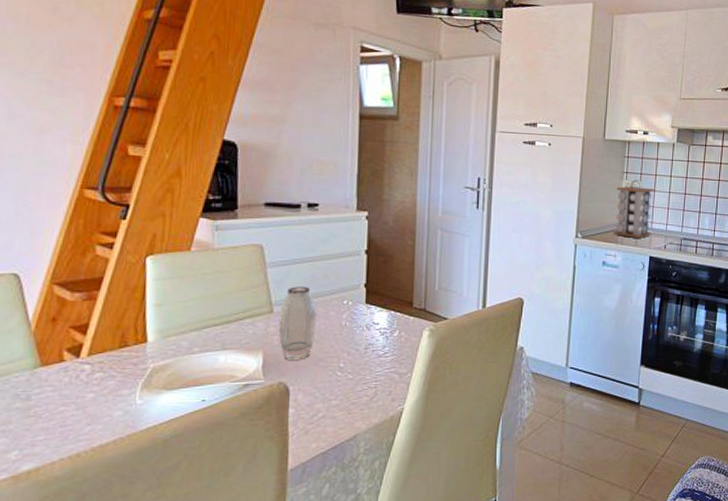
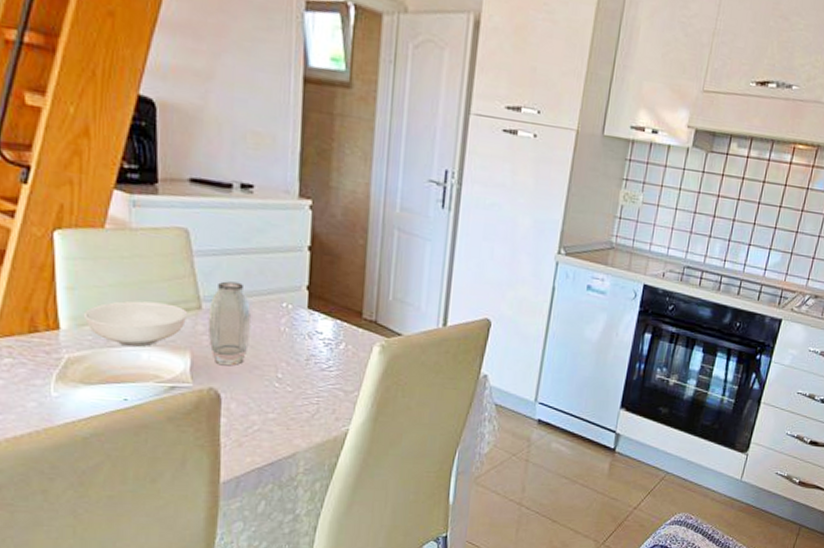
bowl: none [168,310,262,351] -> present [83,300,188,347]
spice rack: present [614,179,654,238] -> none [604,189,658,262]

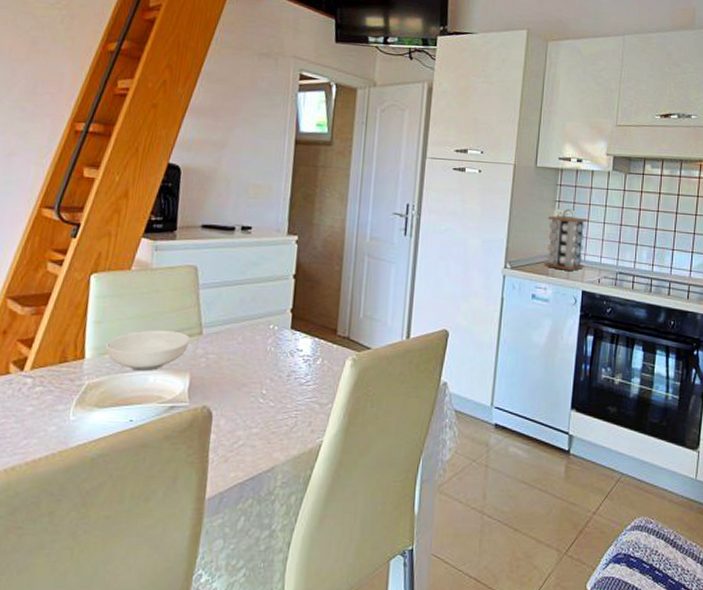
vase: present [207,281,252,366] -> none [206,309,244,385]
spice rack: none [604,189,658,262] -> present [544,209,588,271]

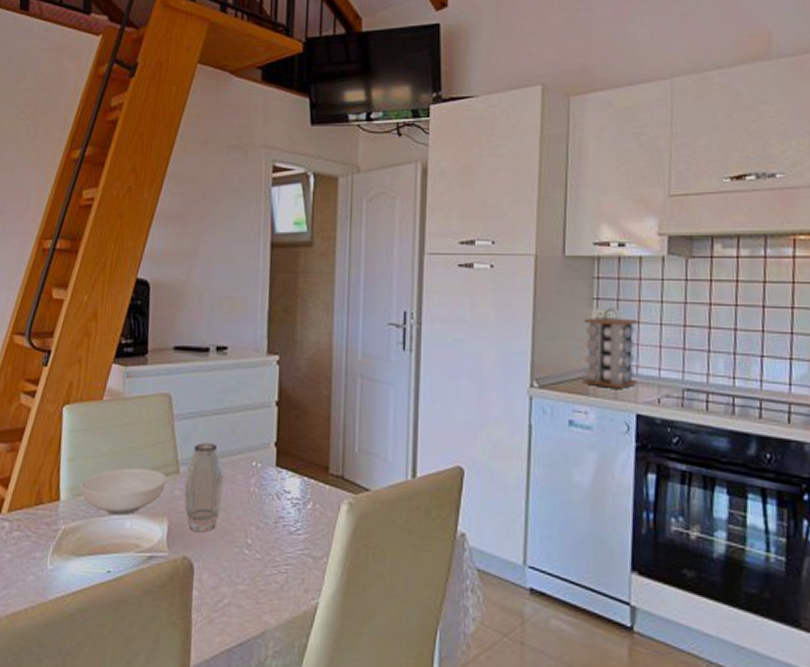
vase: none [206,309,244,385] -> present [184,443,224,533]

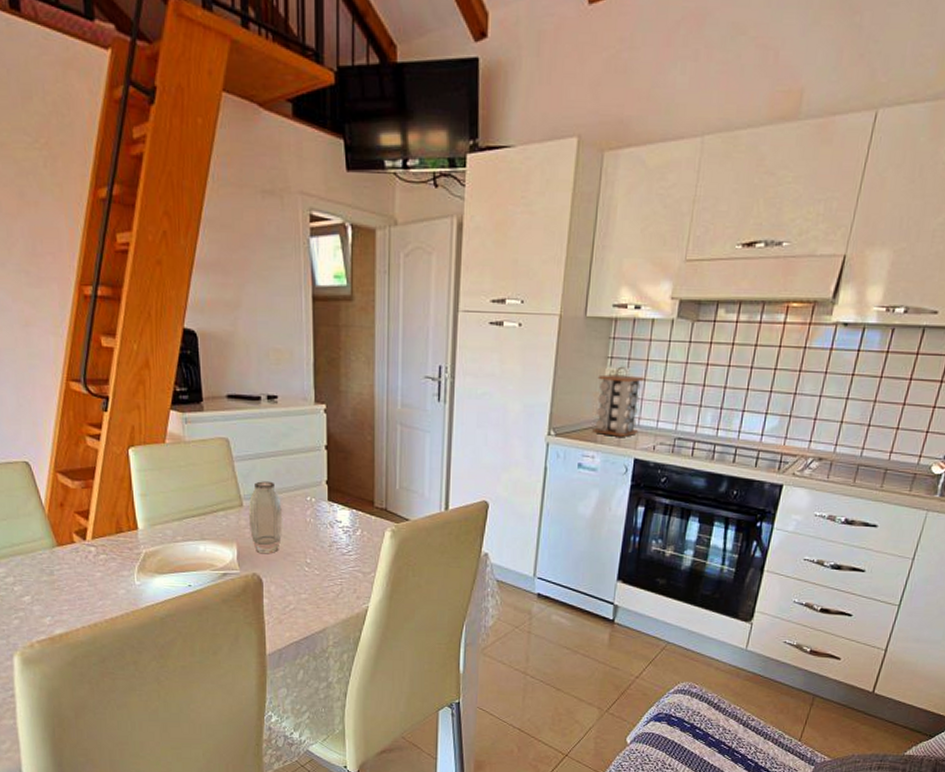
bowl: present [79,468,168,515] -> none [154,502,233,541]

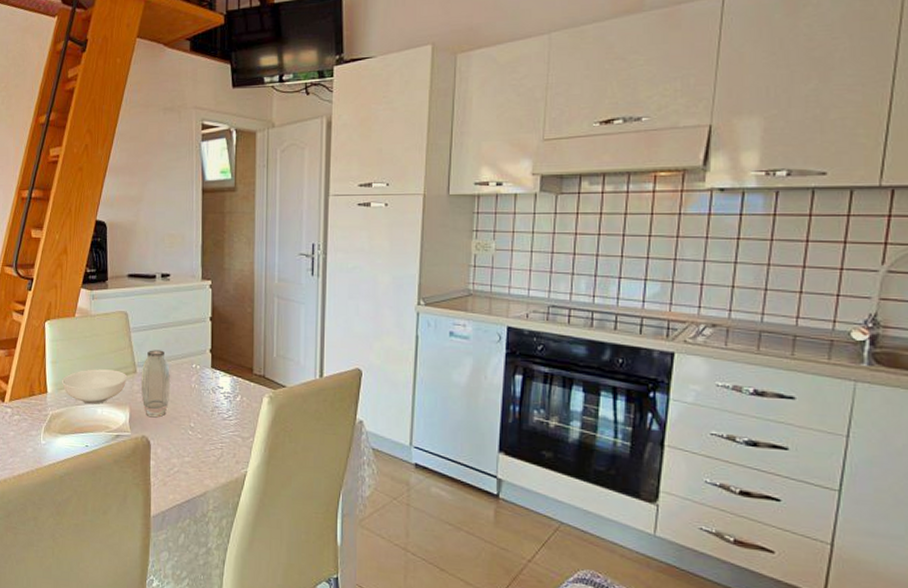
bowl: none [154,502,233,541] -> present [61,369,128,404]
spice rack: present [593,366,644,437] -> none [462,238,511,305]

